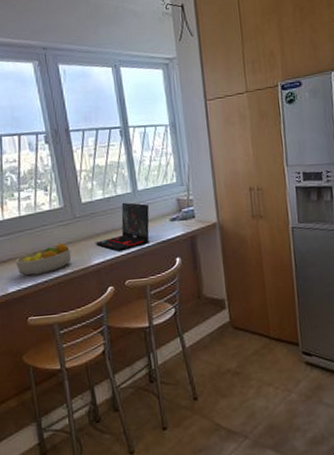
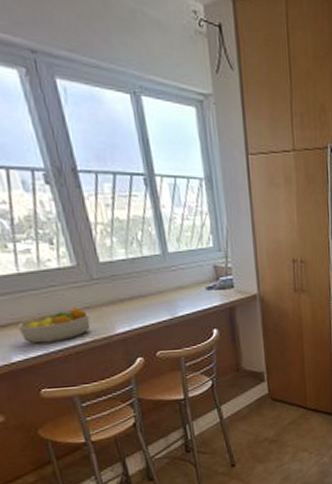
laptop: present [95,202,150,251] -> none [118,265,183,320]

